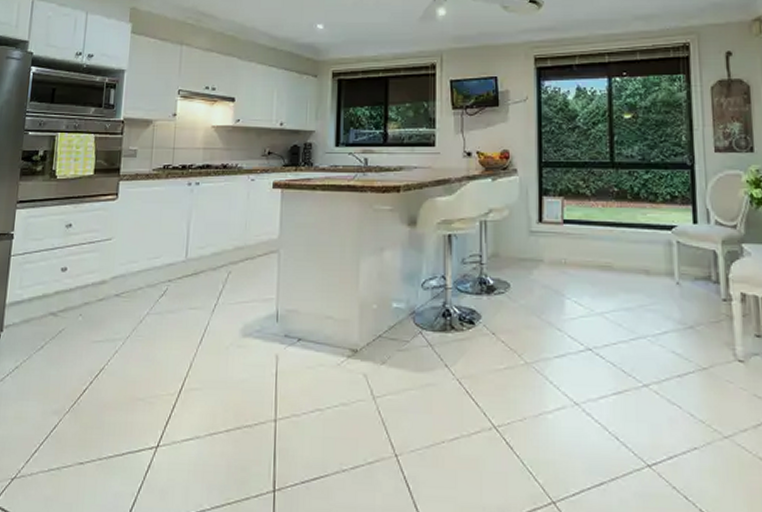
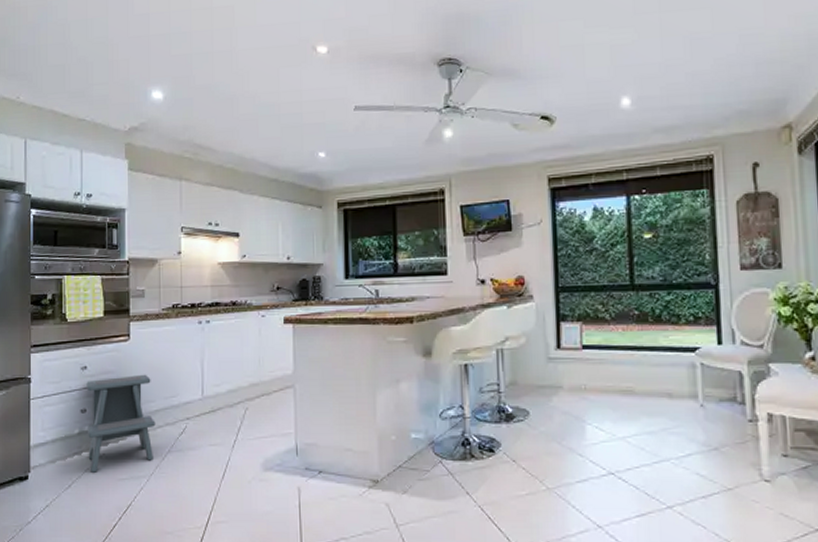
step stool: none [64,234,137,334] -> present [86,374,156,472]

